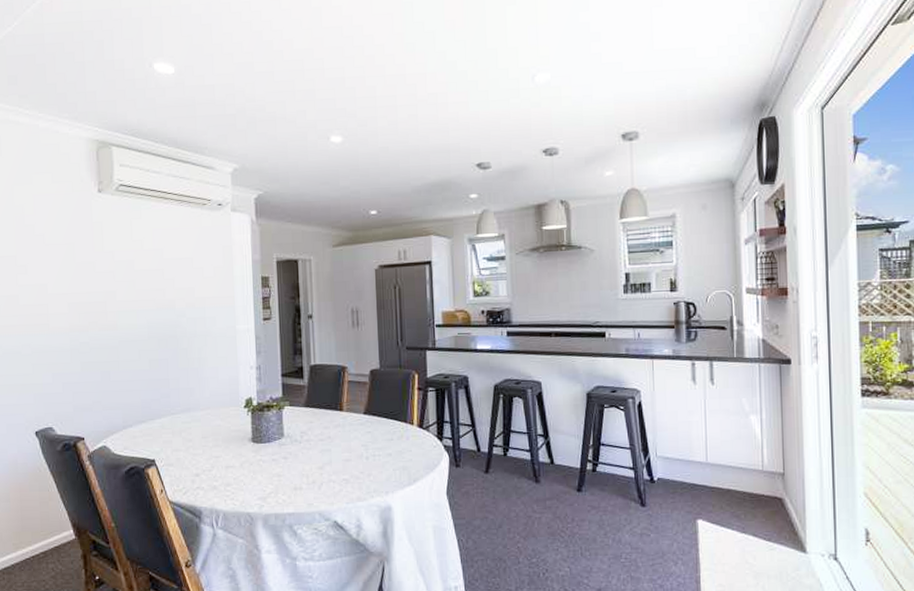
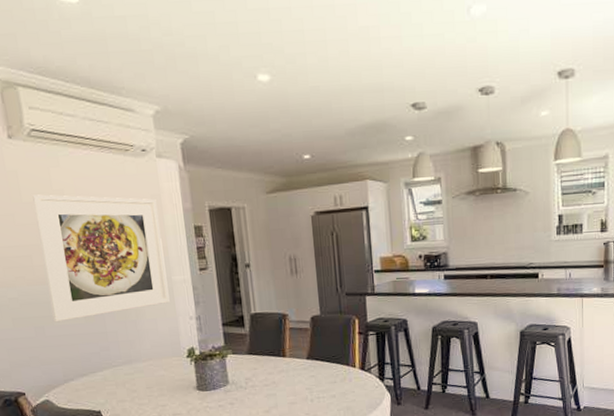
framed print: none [114,244,232,368] -> present [32,194,170,323]

